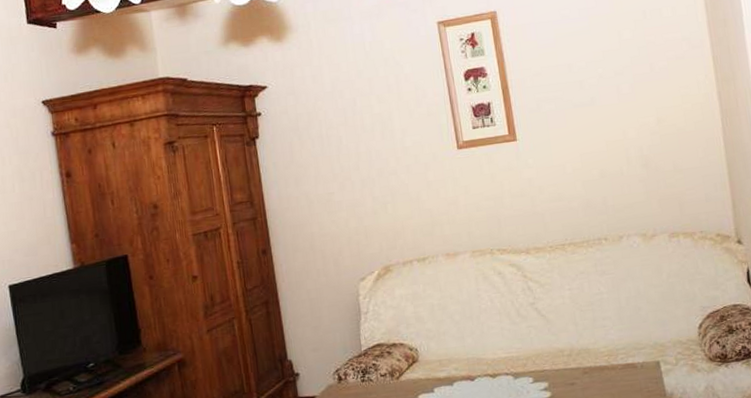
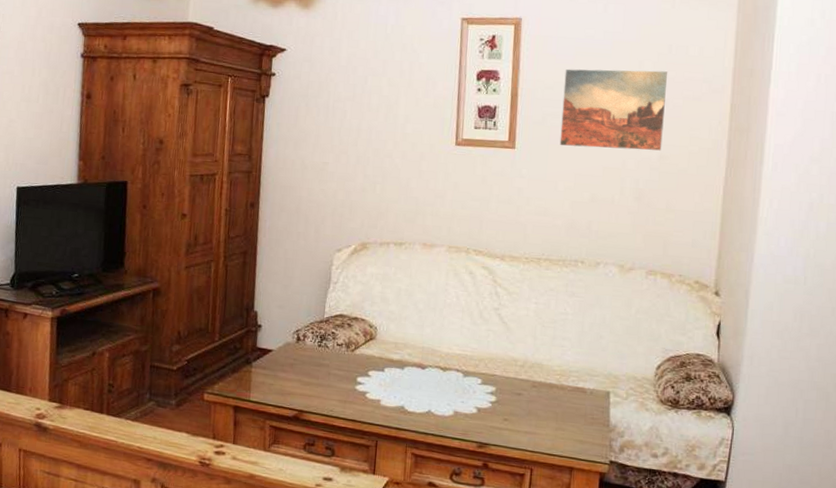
wall art: none [549,37,657,128] -> present [559,69,668,151]

